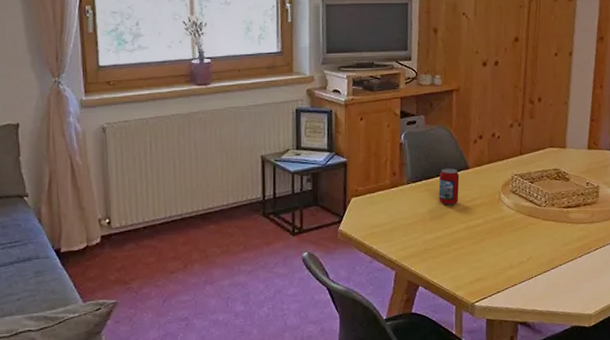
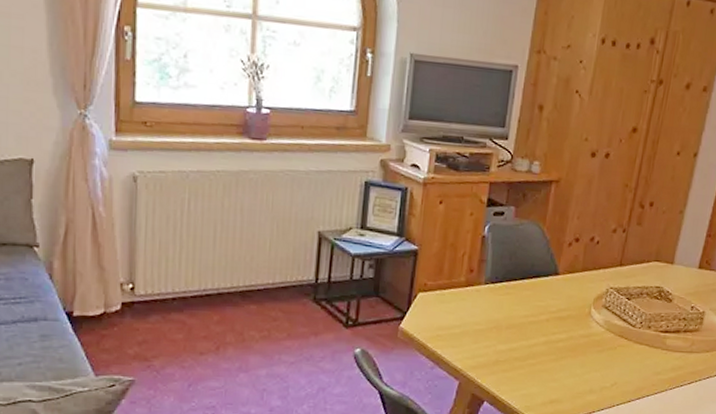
beverage can: present [438,168,460,205] -> none [519,271,547,314]

